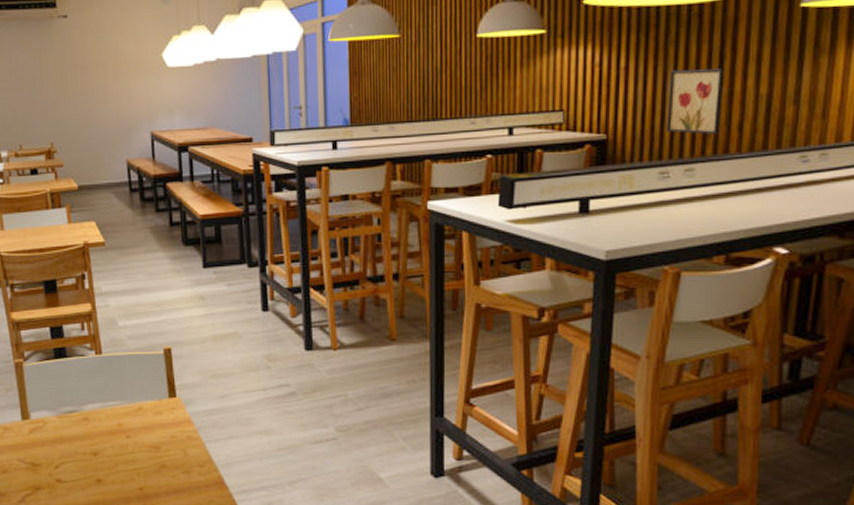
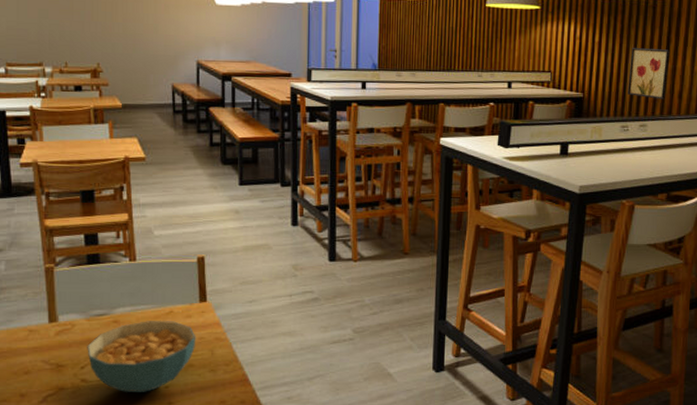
cereal bowl: none [60,418,168,495] -> present [87,321,196,393]

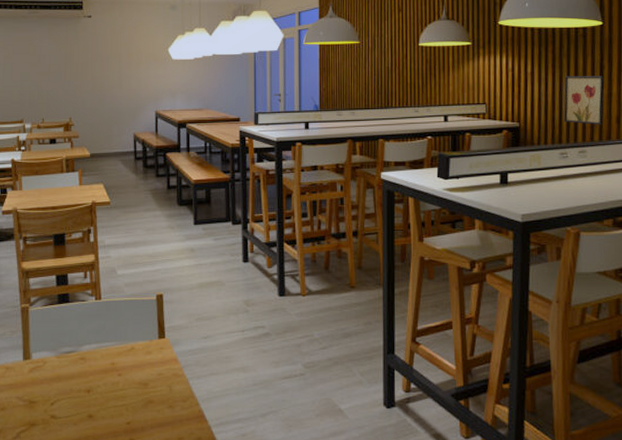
cereal bowl: present [87,321,196,393] -> none [56,357,156,430]

